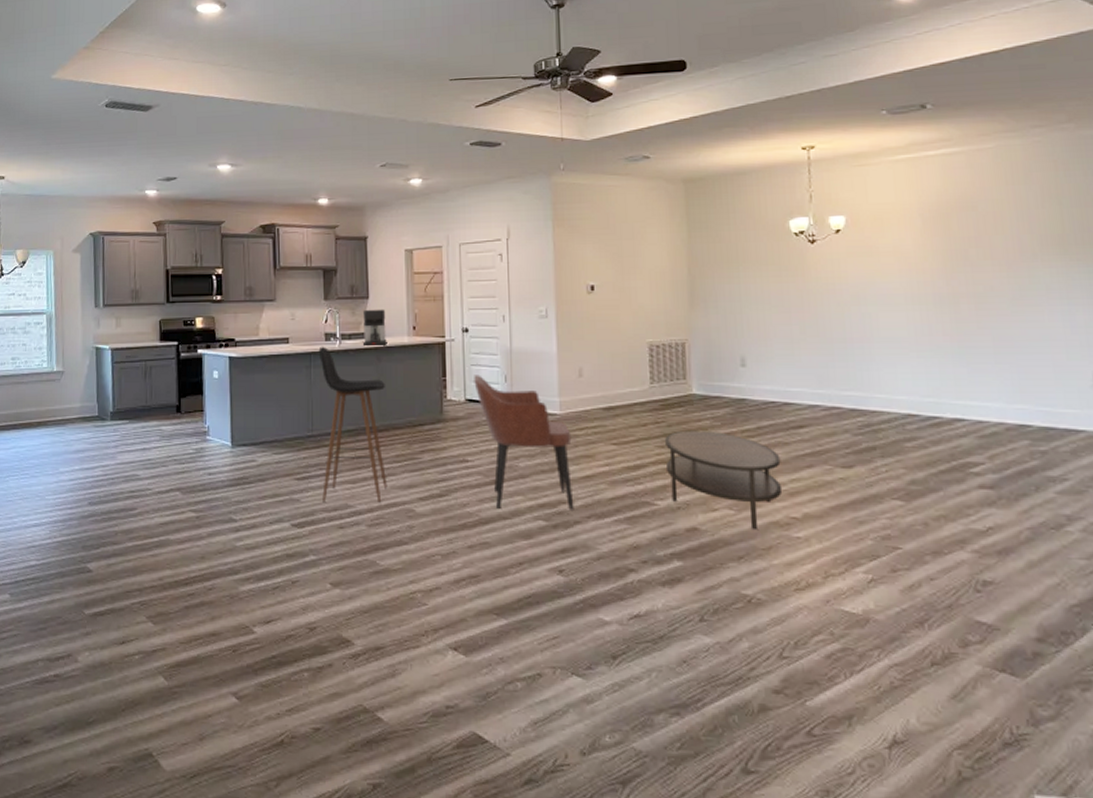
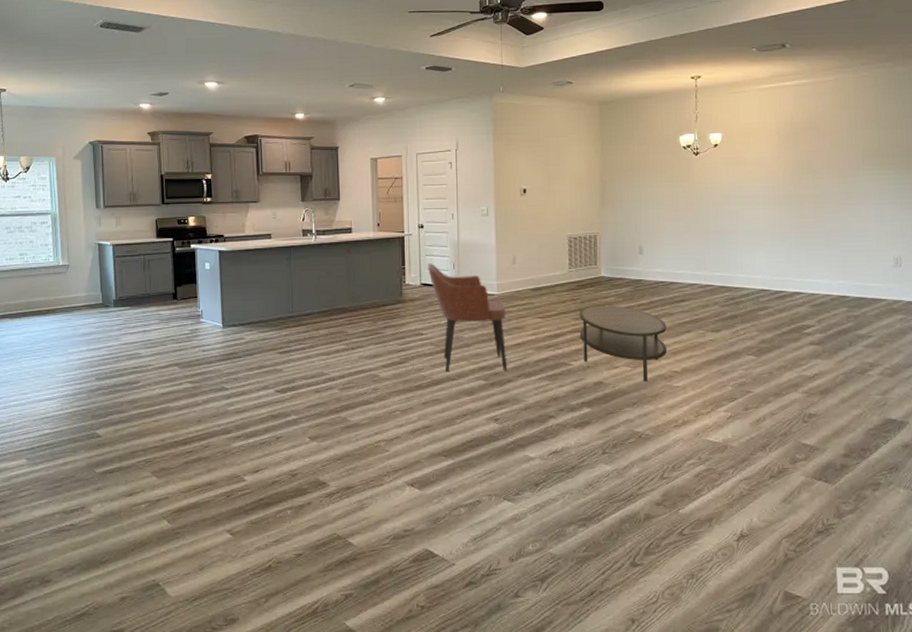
bar stool: present [318,346,388,503] -> none [297,240,356,372]
coffee maker: present [363,309,387,347] -> none [335,209,356,241]

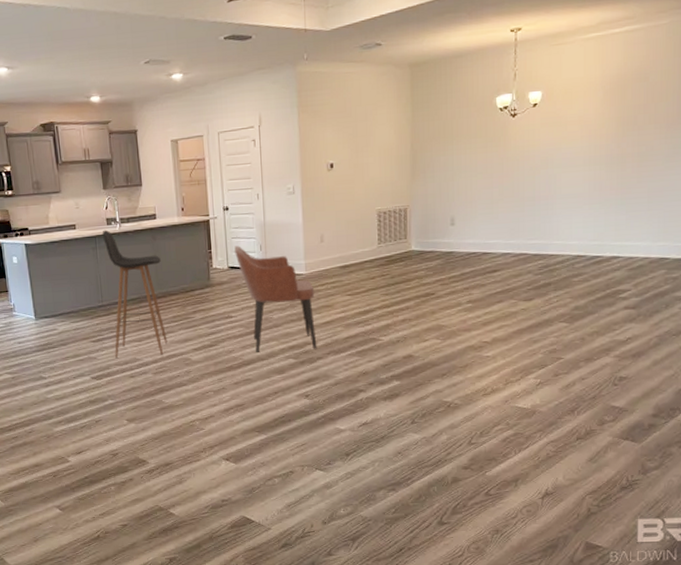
bar stool: none [297,240,356,372] -> present [102,229,168,359]
coffee table: present [579,305,668,381] -> none [388,279,478,353]

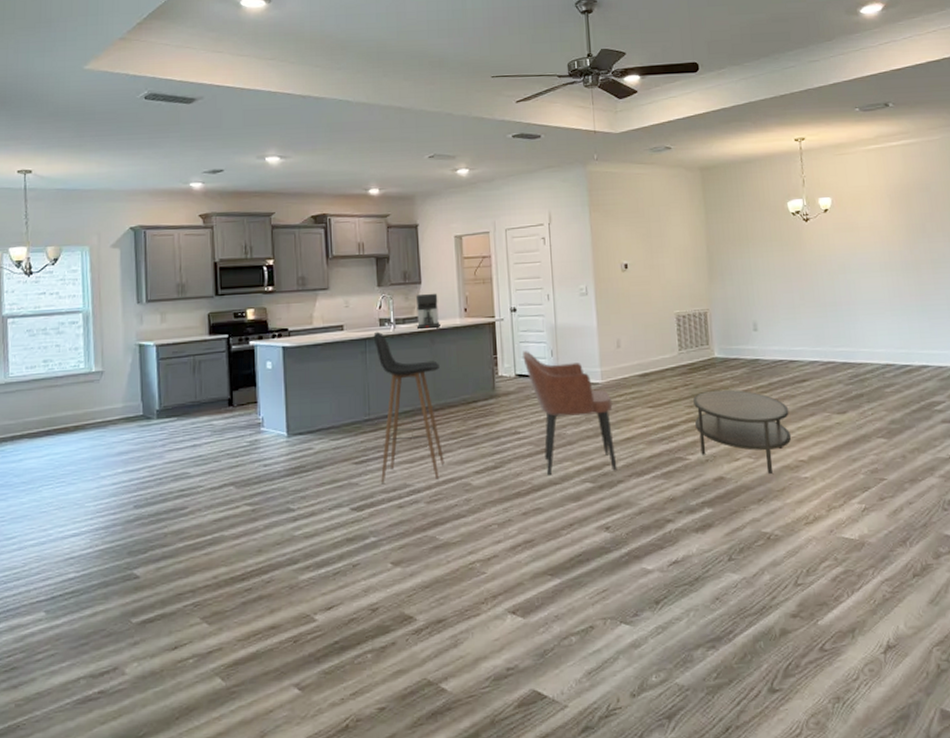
coffee maker: none [138,194,161,228] -> present [416,293,440,330]
coffee table: none [388,279,478,353] -> present [693,389,792,474]

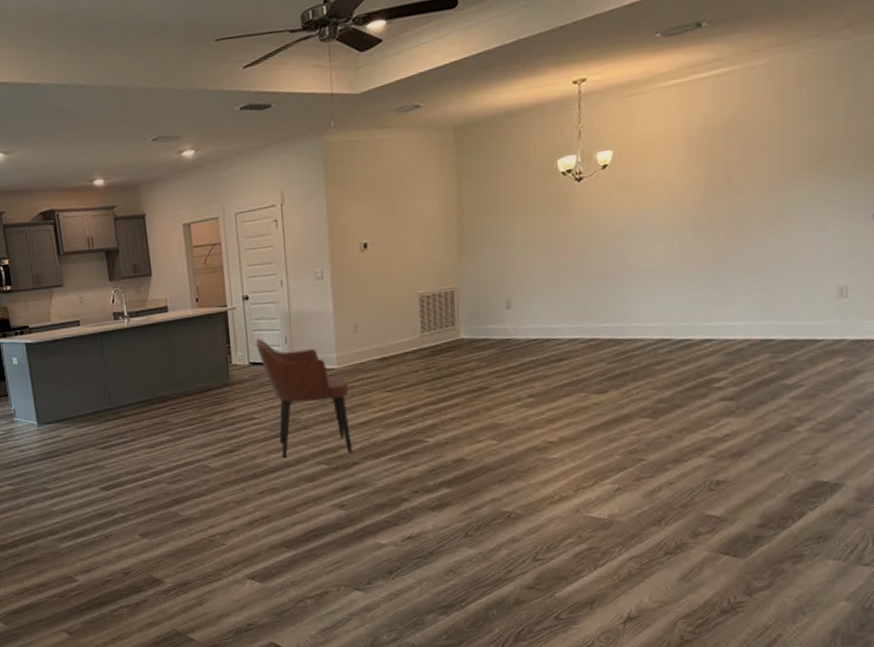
bar stool: present [373,331,445,485] -> none [108,325,183,467]
coffee maker: present [416,293,440,330] -> none [148,284,173,322]
coffee table: present [693,389,792,474] -> none [435,371,542,455]

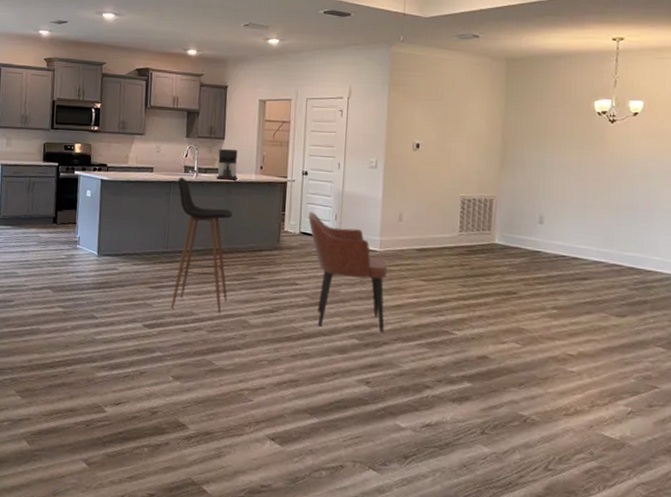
bar stool: none [108,325,183,467] -> present [171,176,232,313]
coffee maker: none [148,284,173,322] -> present [217,148,238,181]

